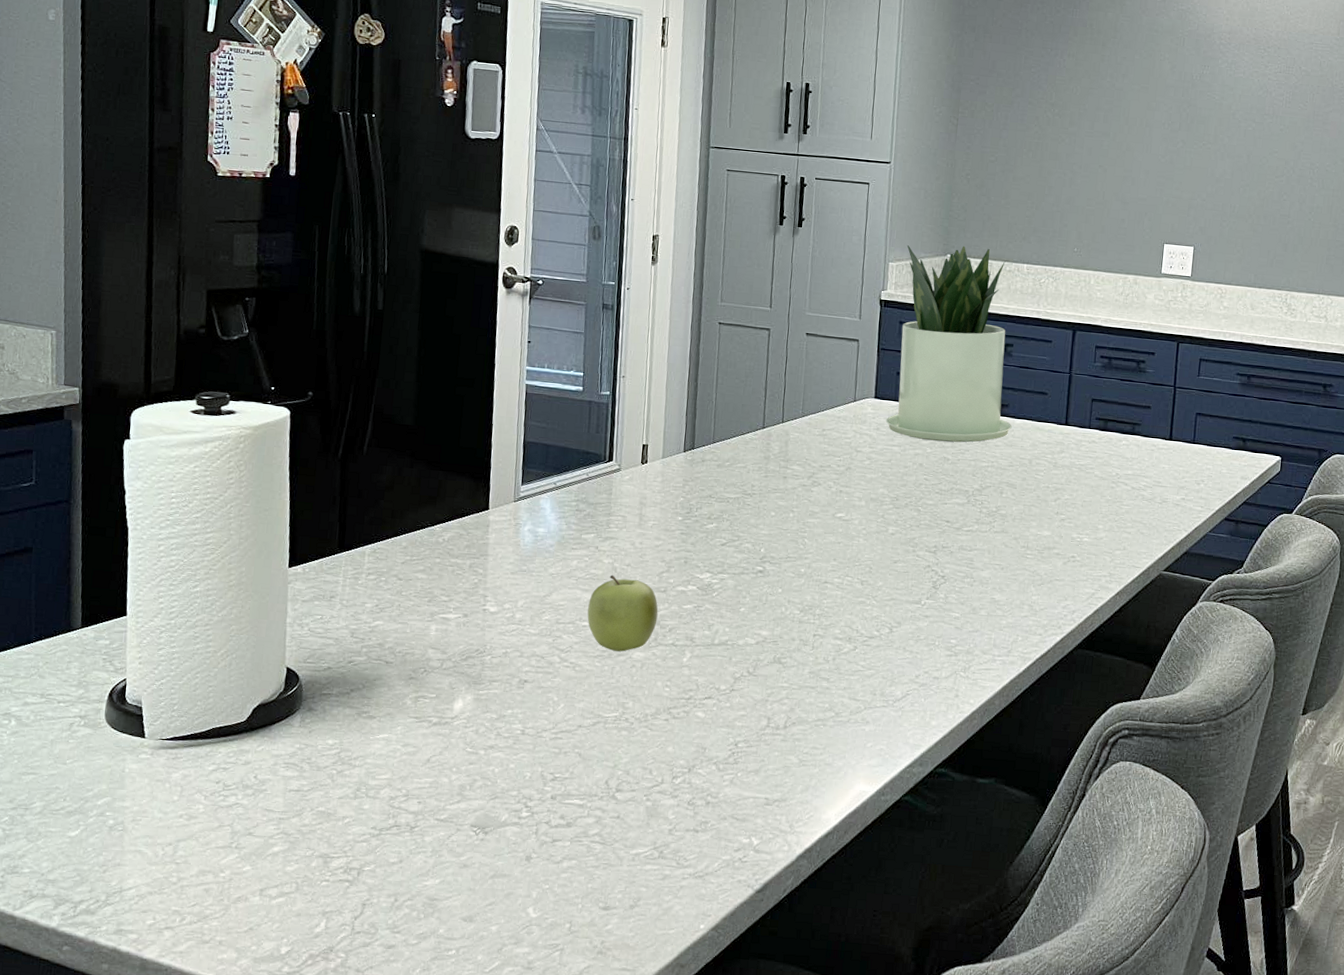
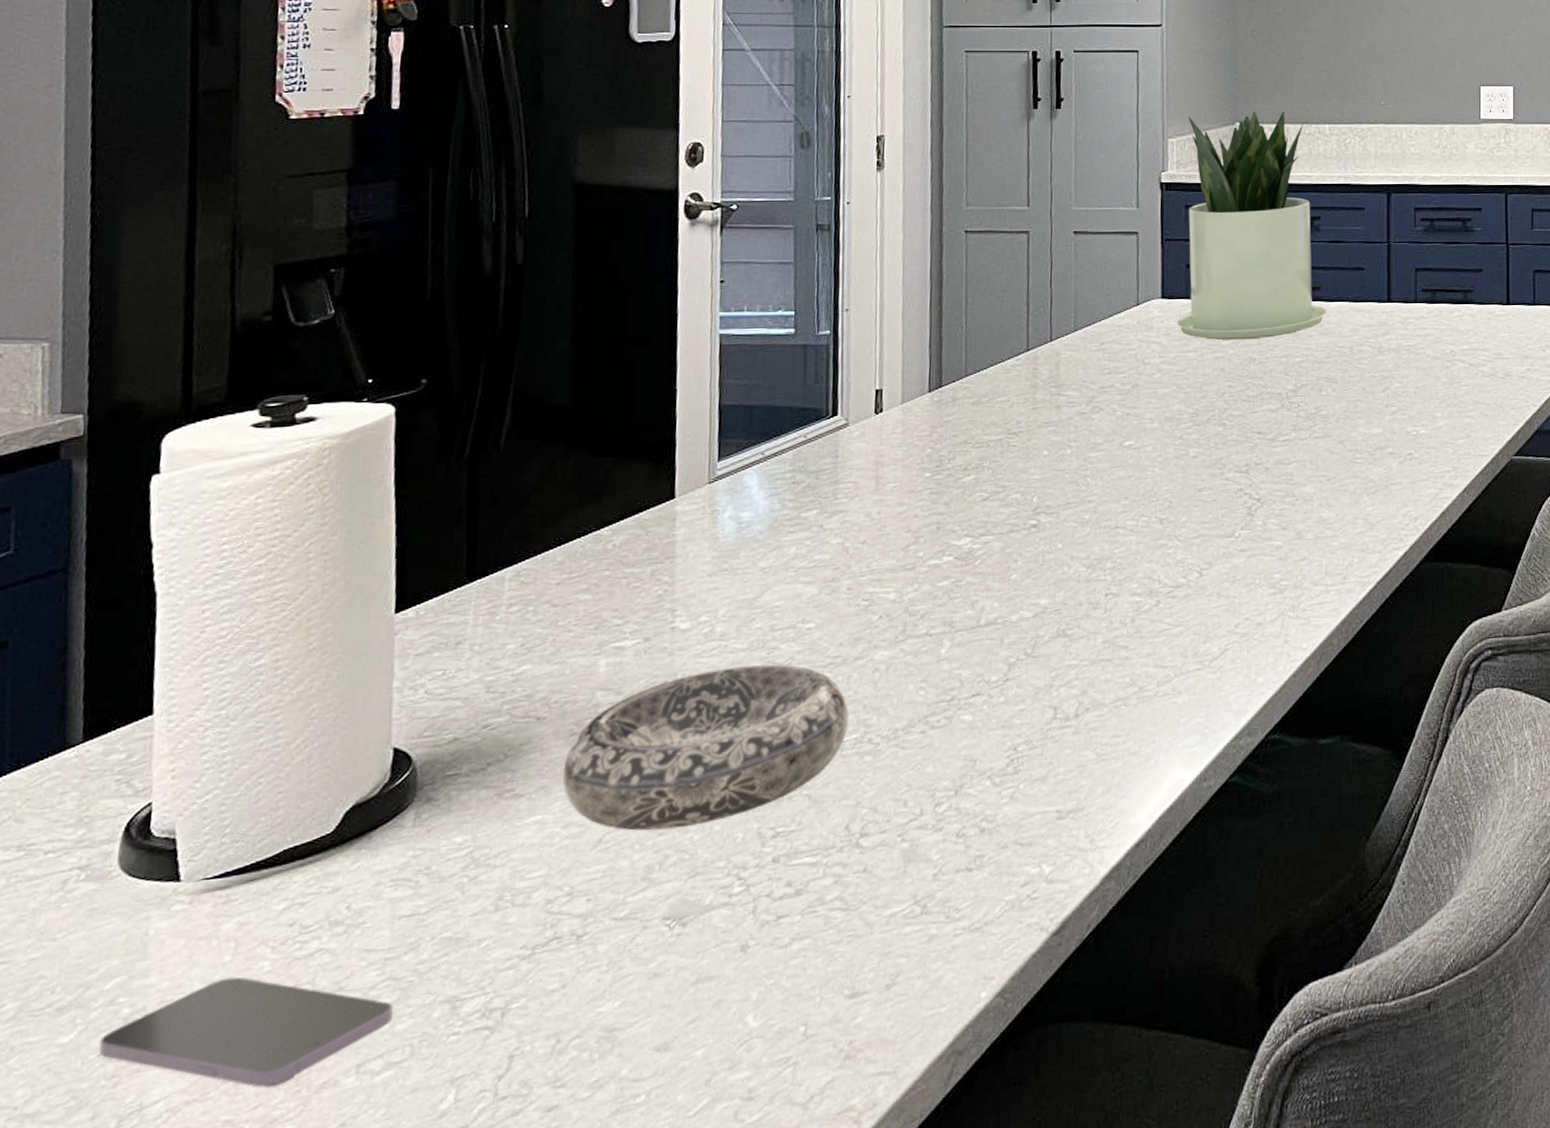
smartphone: none [94,811,286,894] -> present [98,976,395,1088]
decorative bowl: none [403,646,612,761] -> present [562,664,849,831]
fruit: present [587,574,659,652] -> none [812,557,906,655]

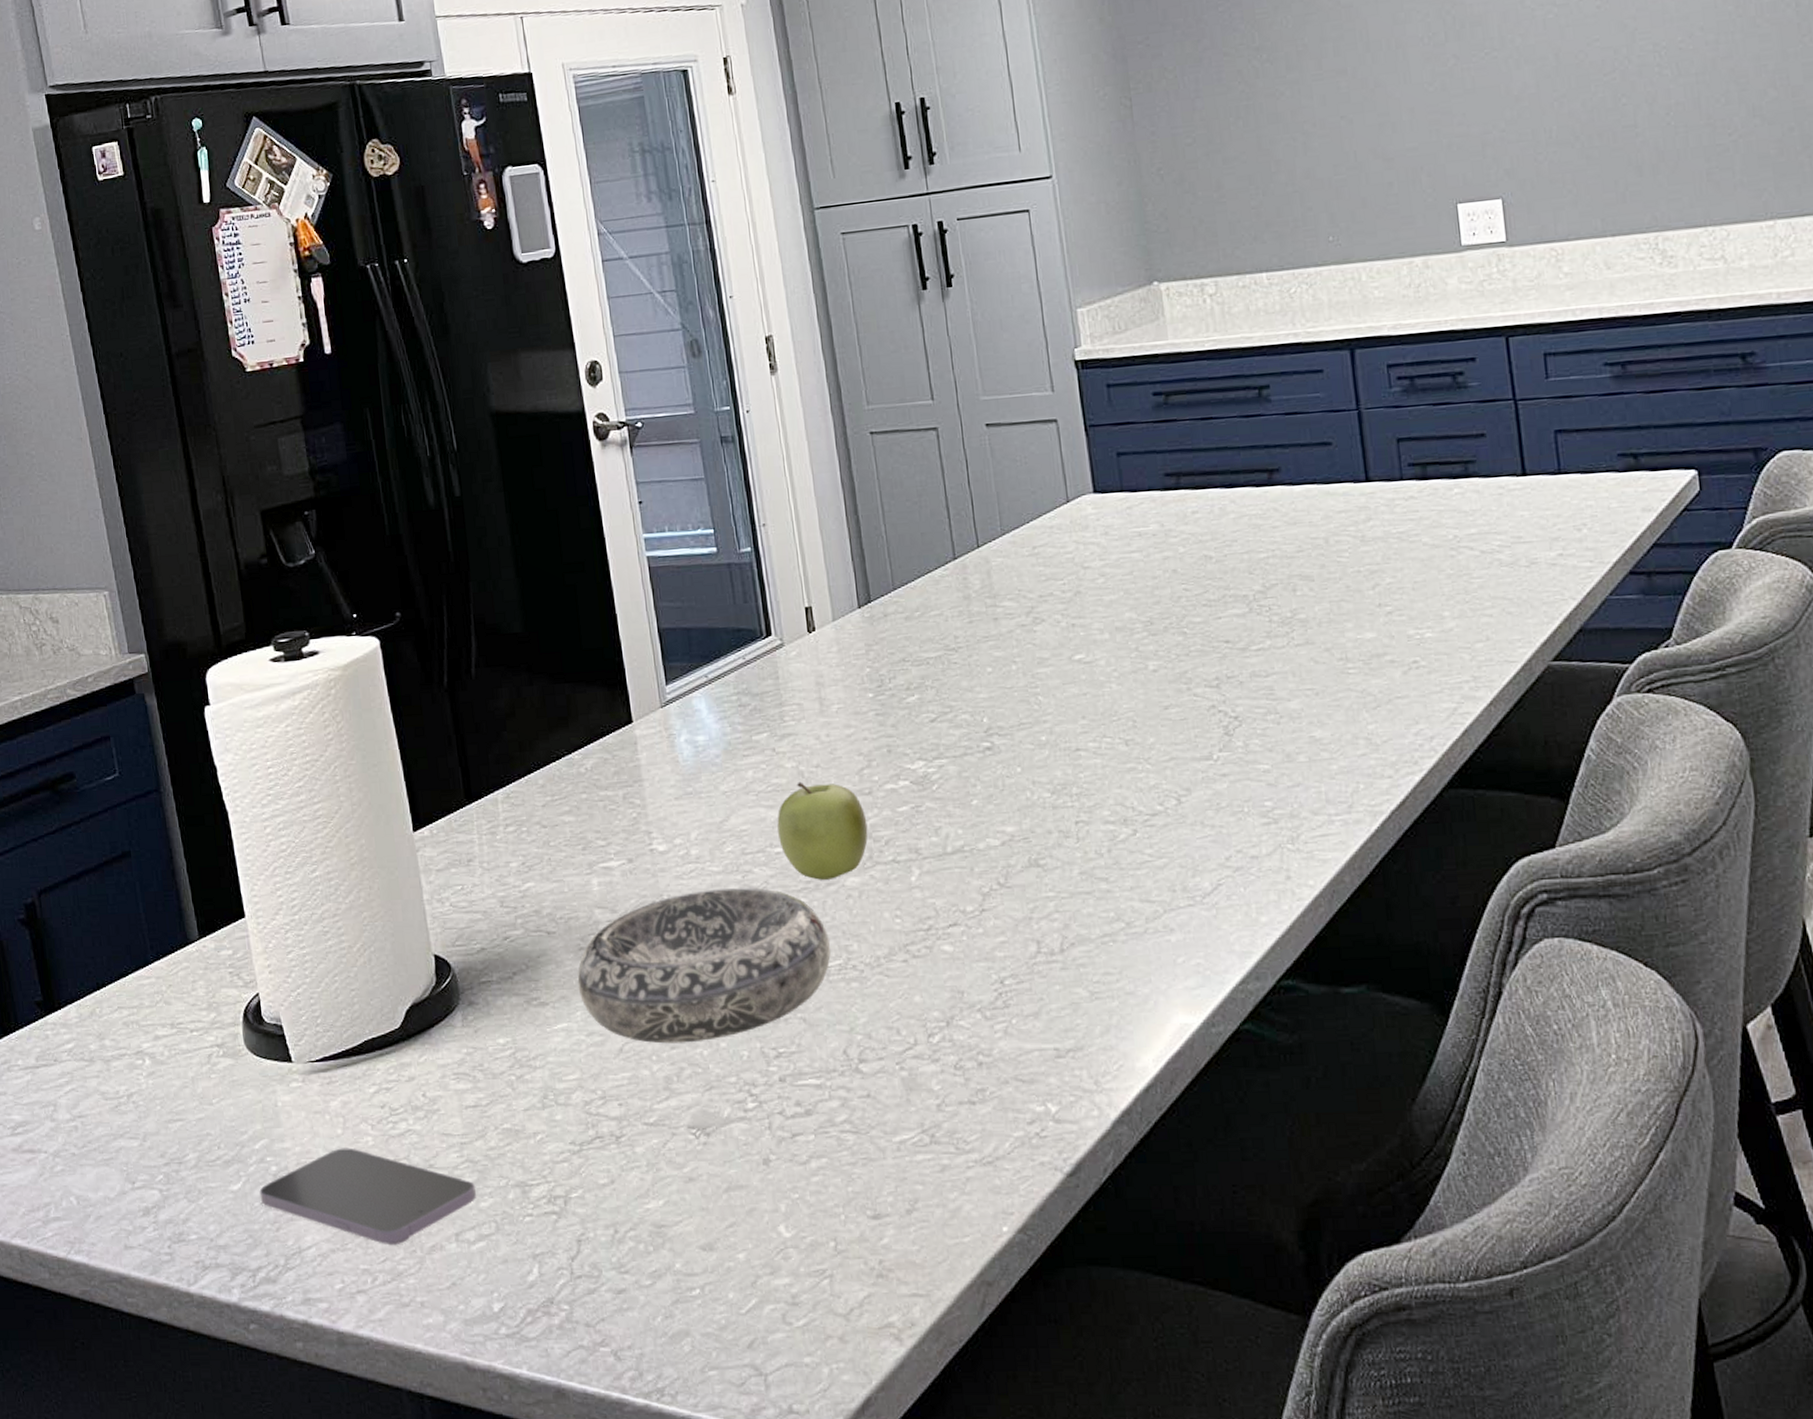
fruit: none [812,557,906,655] -> present [777,781,868,880]
planter: present [1176,111,1326,340] -> none [1096,263,1291,537]

